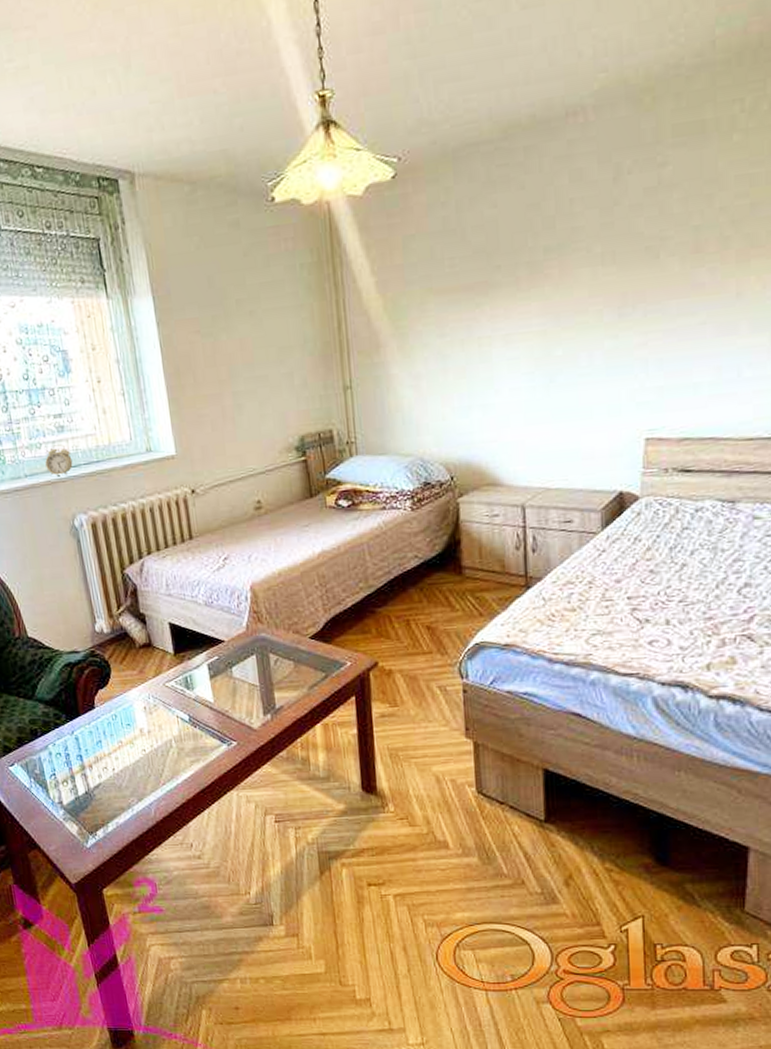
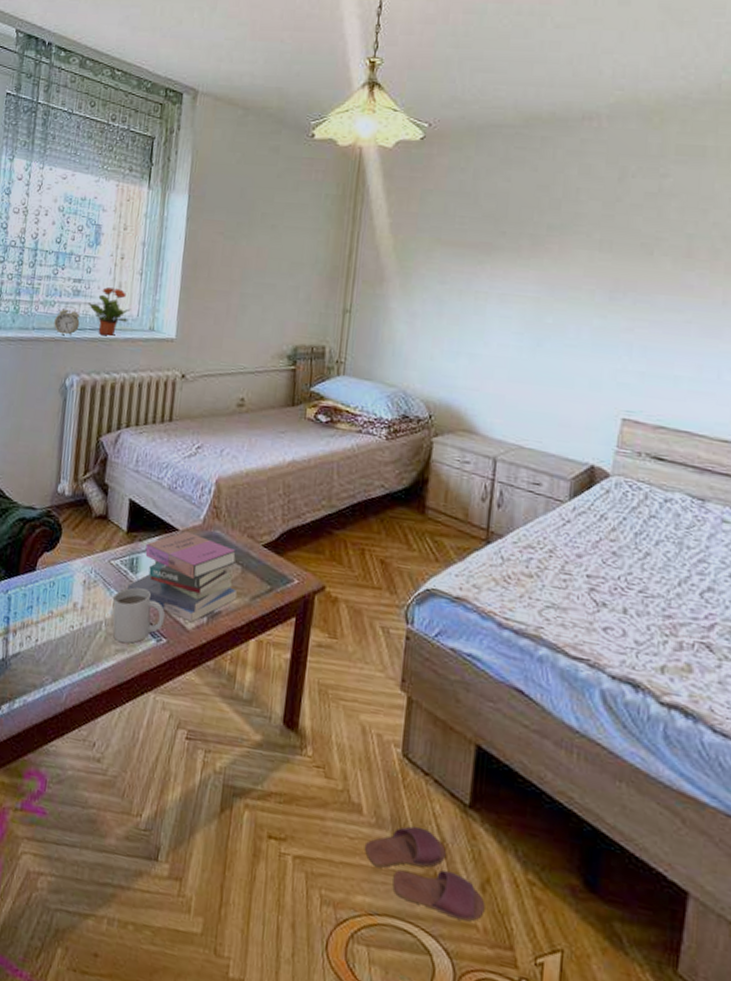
potted plant: none [75,414,122,468] -> present [88,286,131,337]
mug: none [176,702,231,754] -> present [112,587,166,644]
books: none [188,640,295,722] -> present [128,531,238,623]
slippers: none [455,847,571,912] -> present [364,826,485,922]

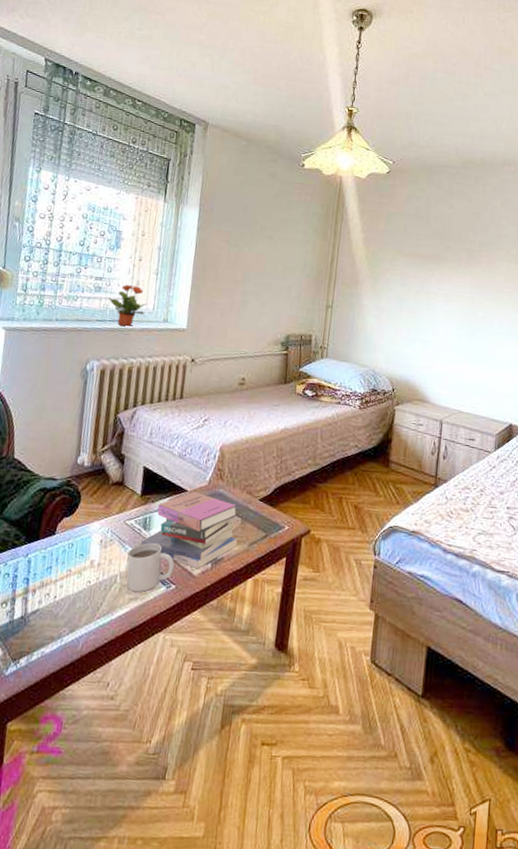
alarm clock: present [54,306,80,337] -> none [76,300,101,327]
slippers: present [364,826,485,922] -> none [340,718,434,789]

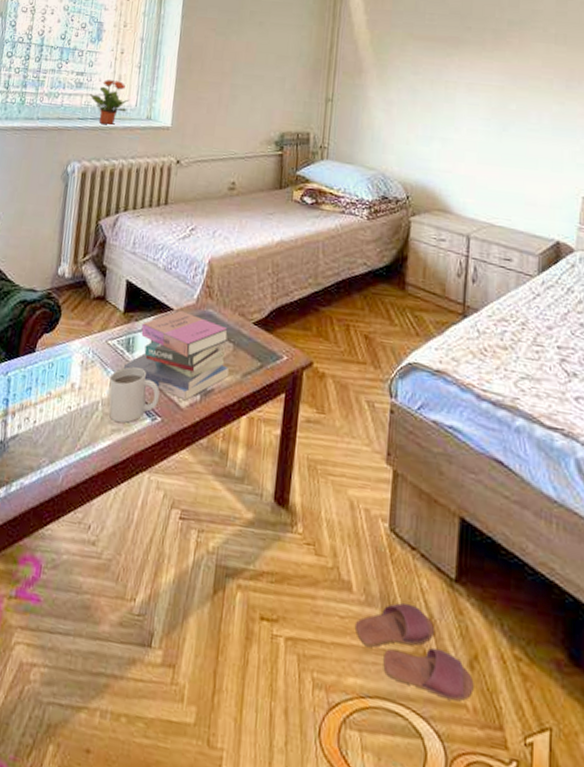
slippers: none [340,718,434,789] -> present [354,602,474,701]

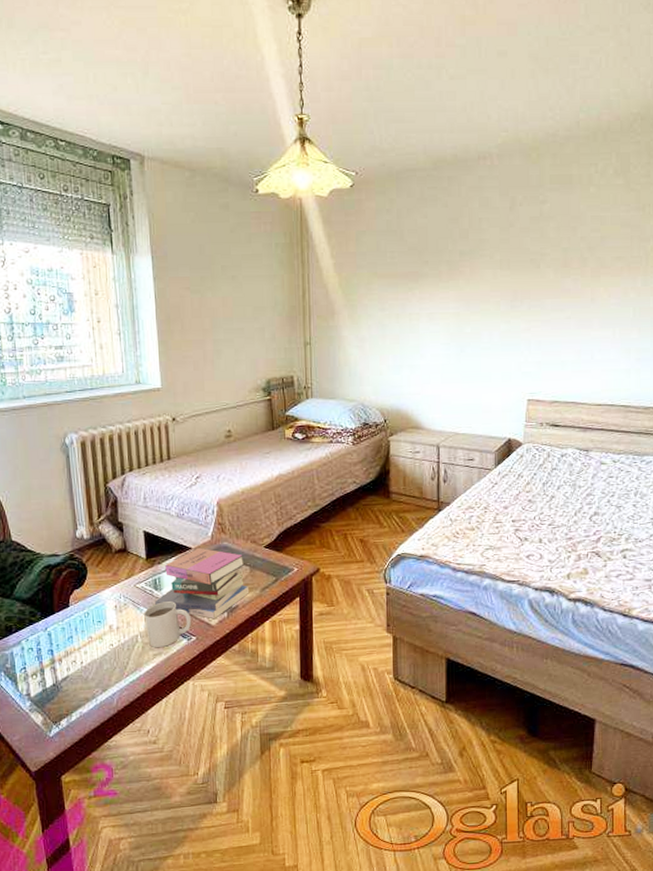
potted plant: present [89,79,130,126] -> none [73,349,116,395]
slippers: present [354,602,474,701] -> none [374,725,464,780]

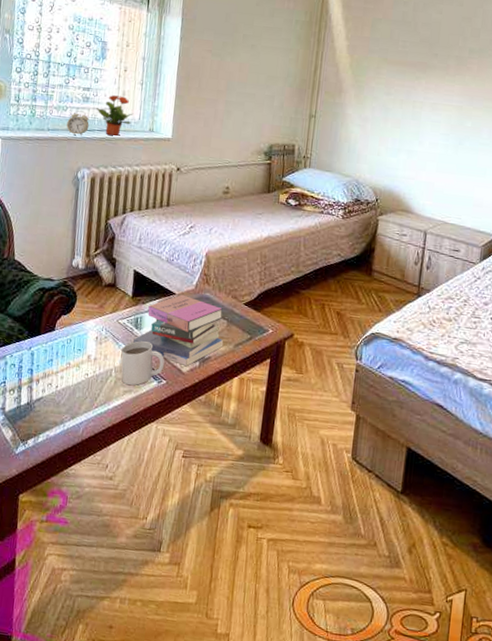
alarm clock: none [43,372,69,400] -> present [66,111,90,136]
potted plant: none [73,349,116,395] -> present [96,94,134,137]

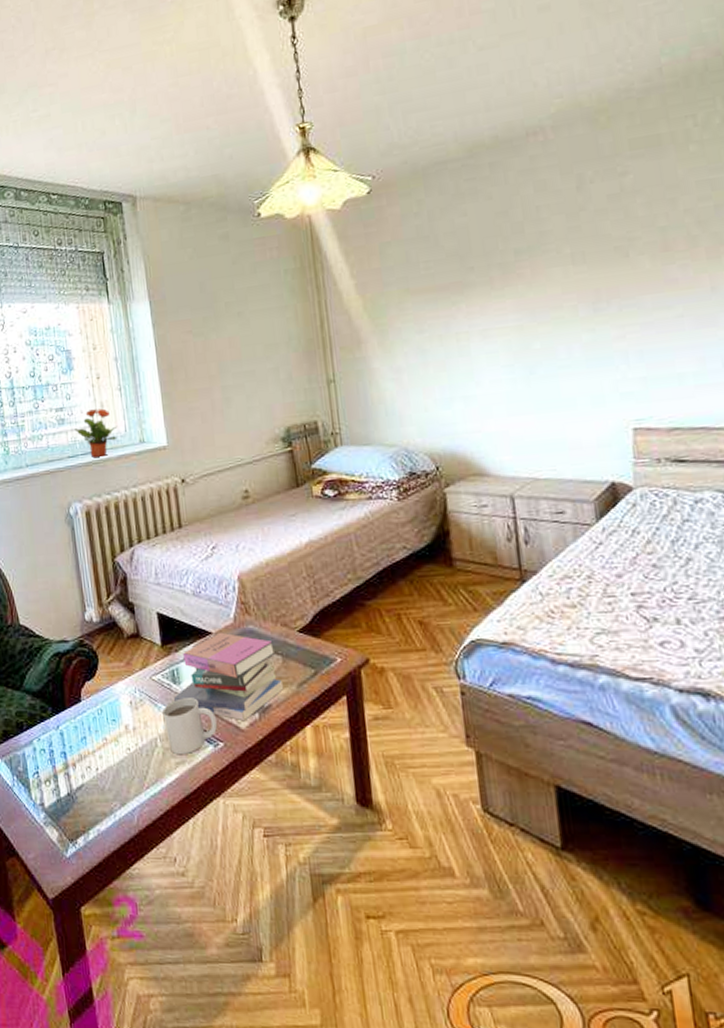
alarm clock: present [66,111,90,136] -> none [45,436,71,466]

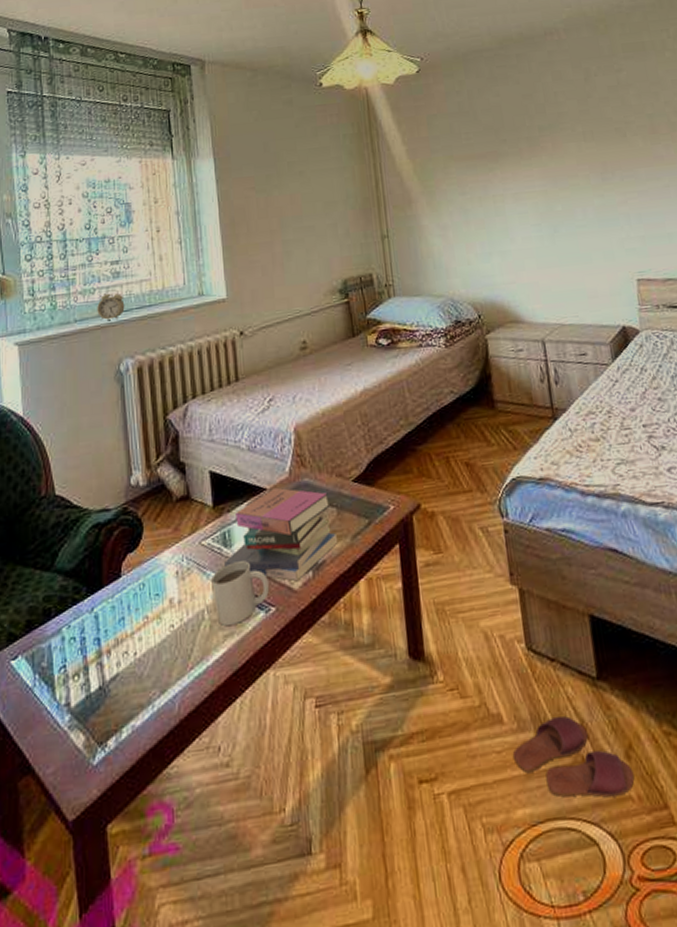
alarm clock: none [45,436,71,466] -> present [97,289,125,320]
potted plant: present [74,408,118,458] -> none [130,261,176,312]
slippers: none [464,878,600,963] -> present [512,715,635,798]

